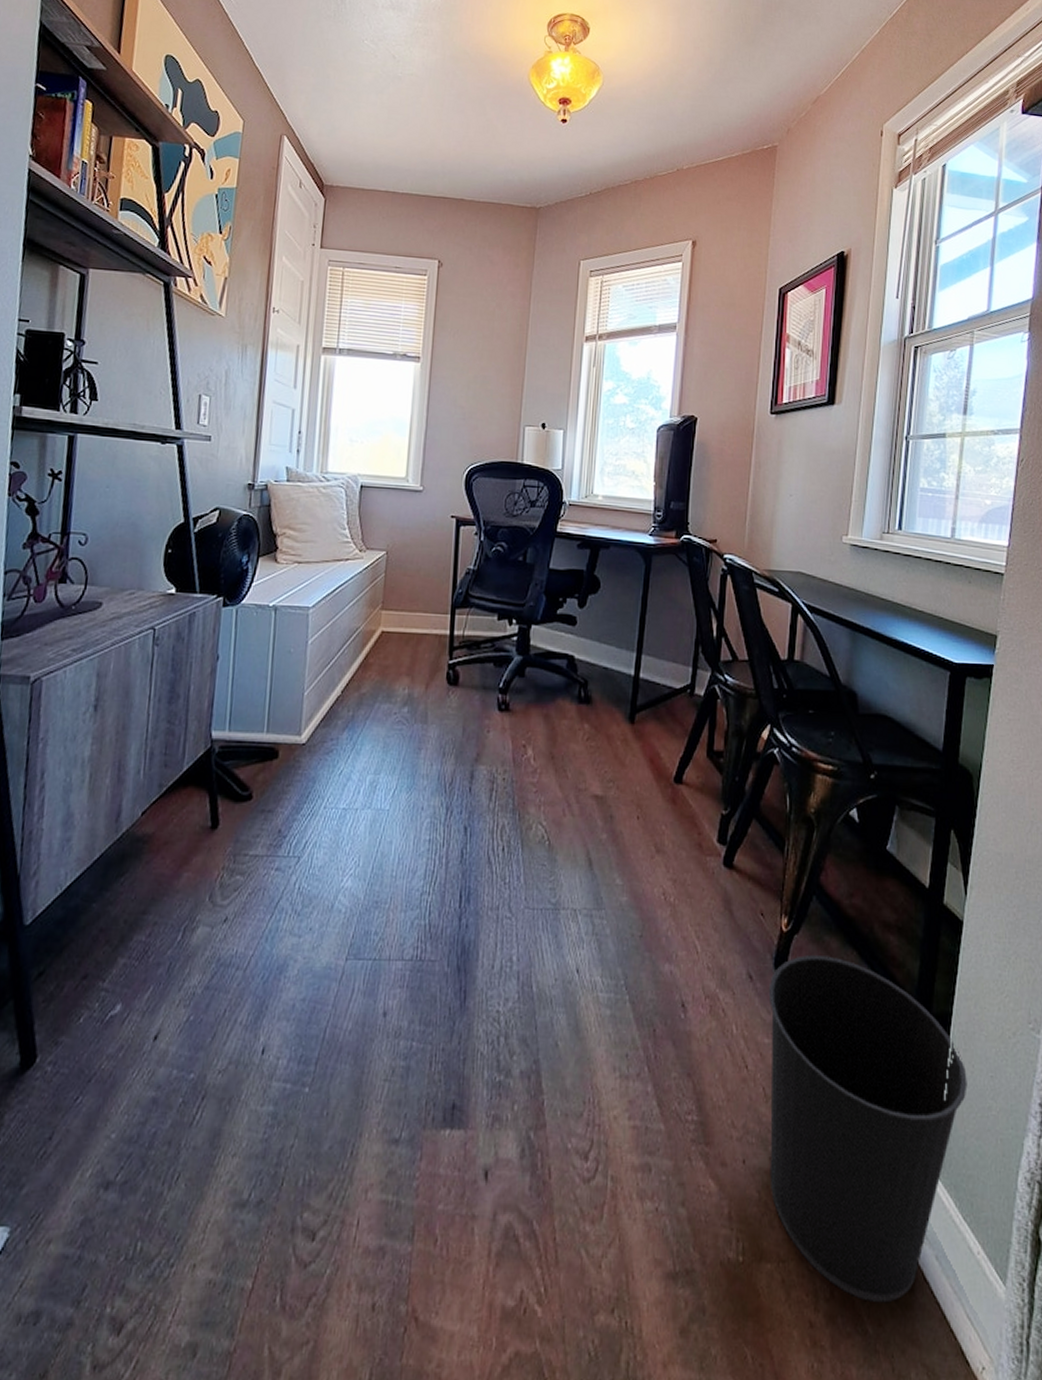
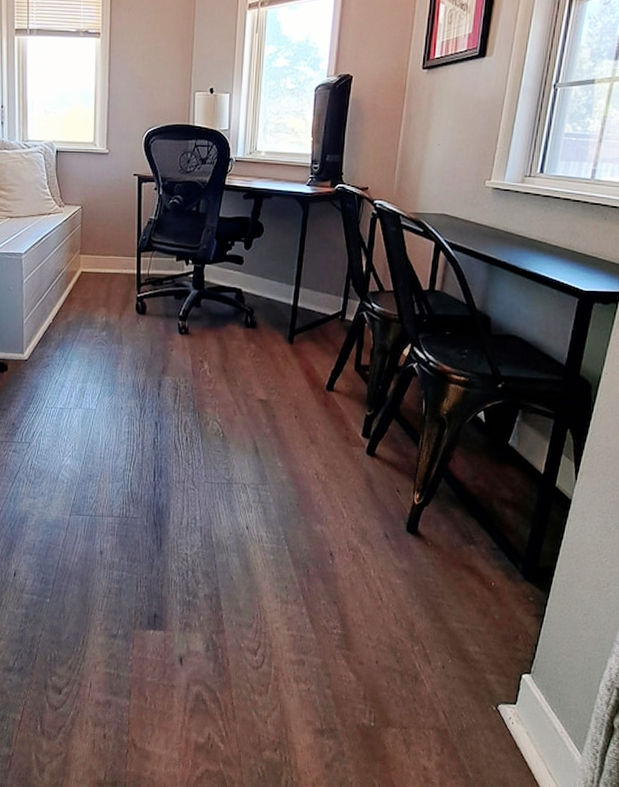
wastebasket: present [768,955,968,1303] -> none [397,522,564,759]

